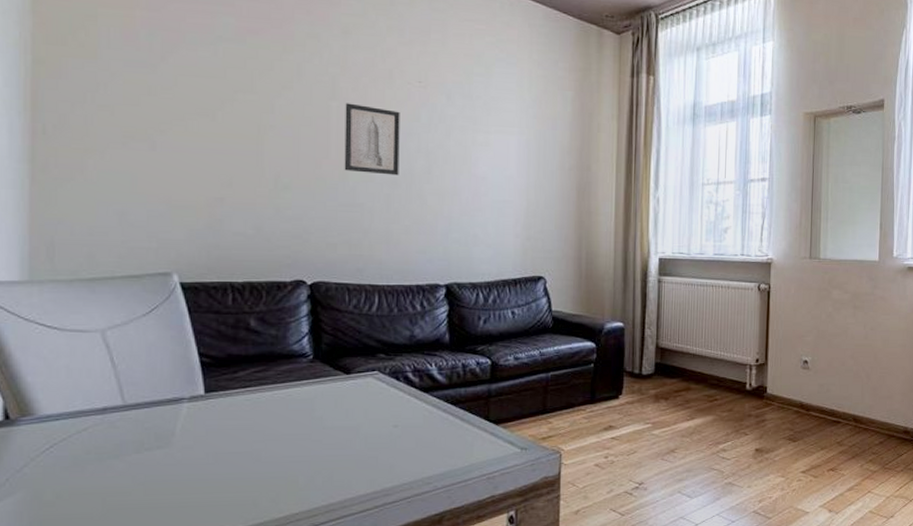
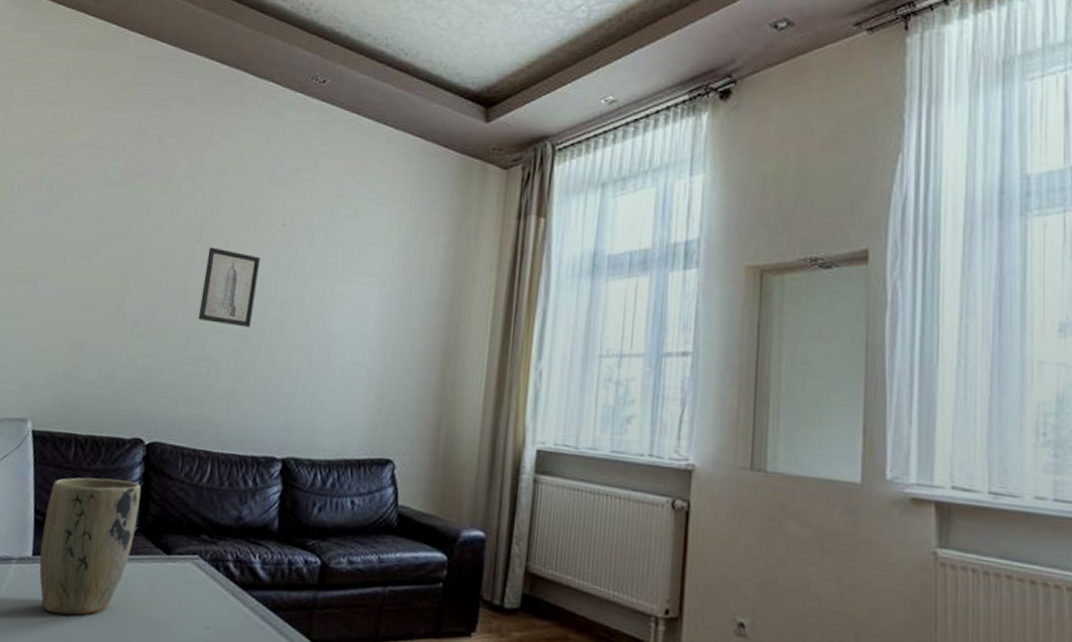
plant pot: none [212,318,311,439] -> present [39,477,142,616]

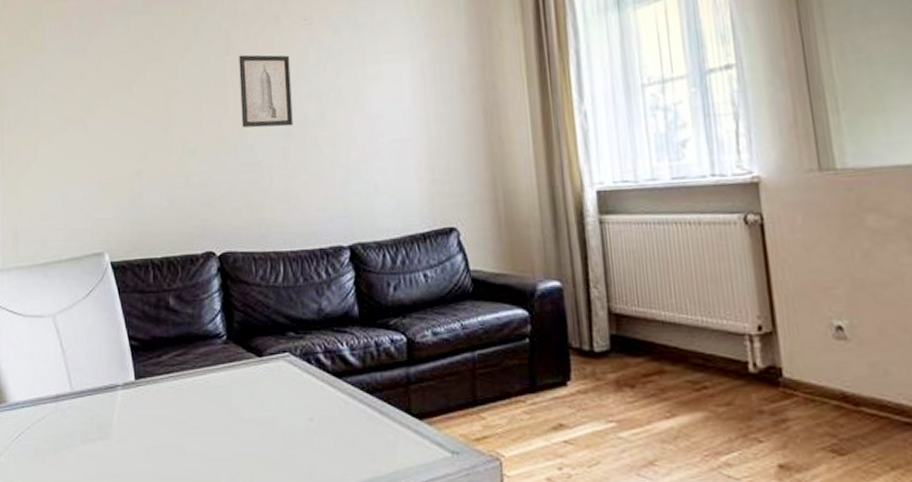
plant pot: present [39,477,142,616] -> none [139,294,225,431]

